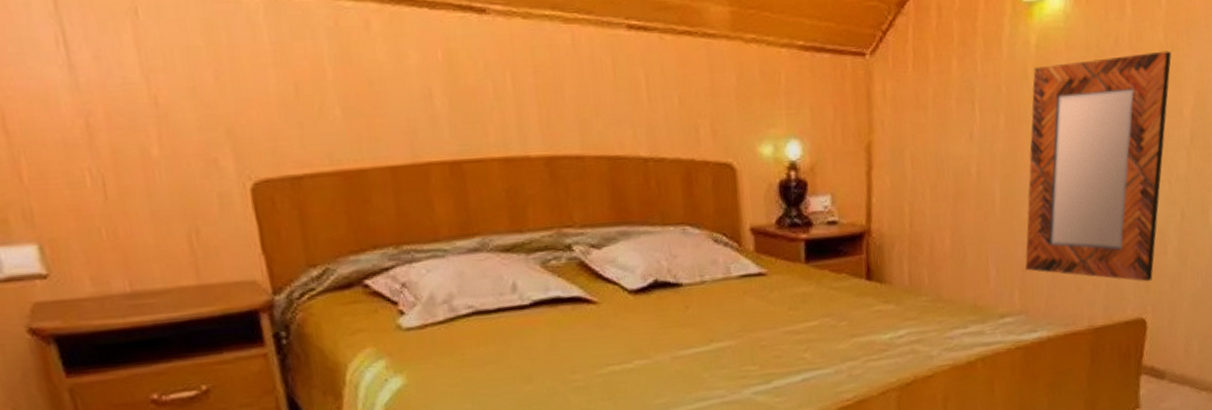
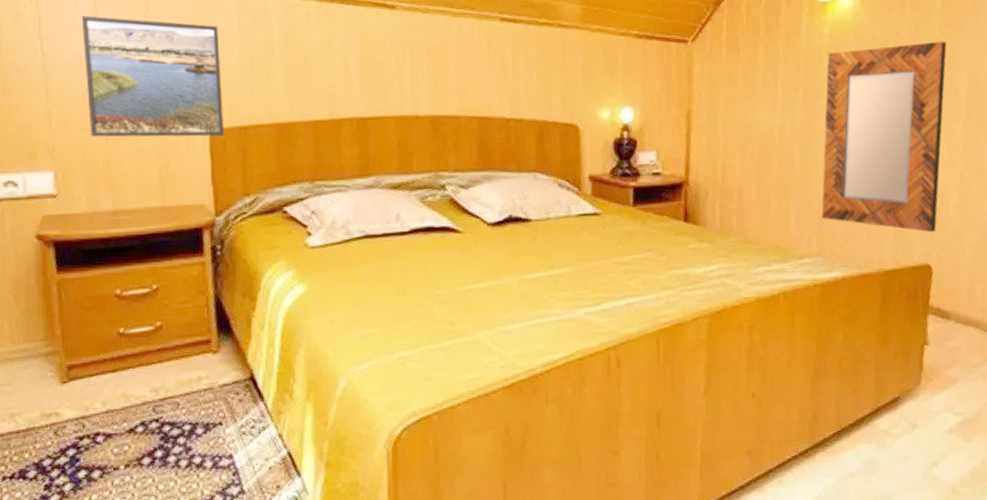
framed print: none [39,24,272,196] -> present [81,15,225,137]

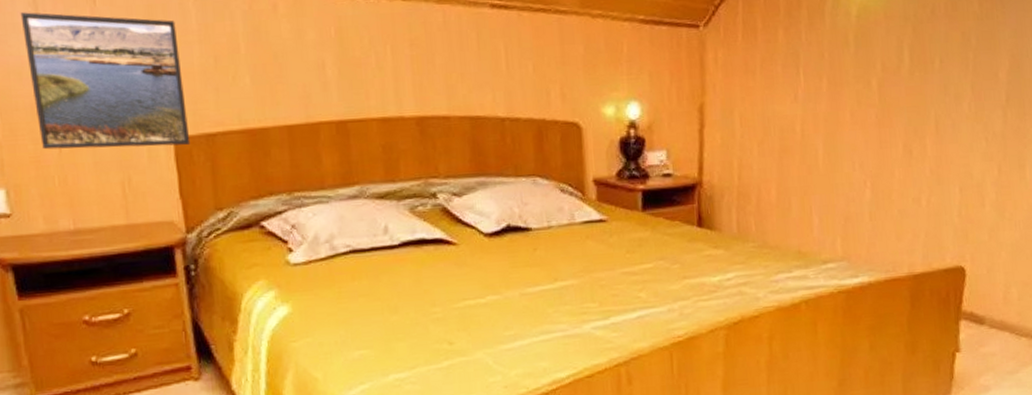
home mirror: present [821,41,947,233] -> none [847,19,986,232]

